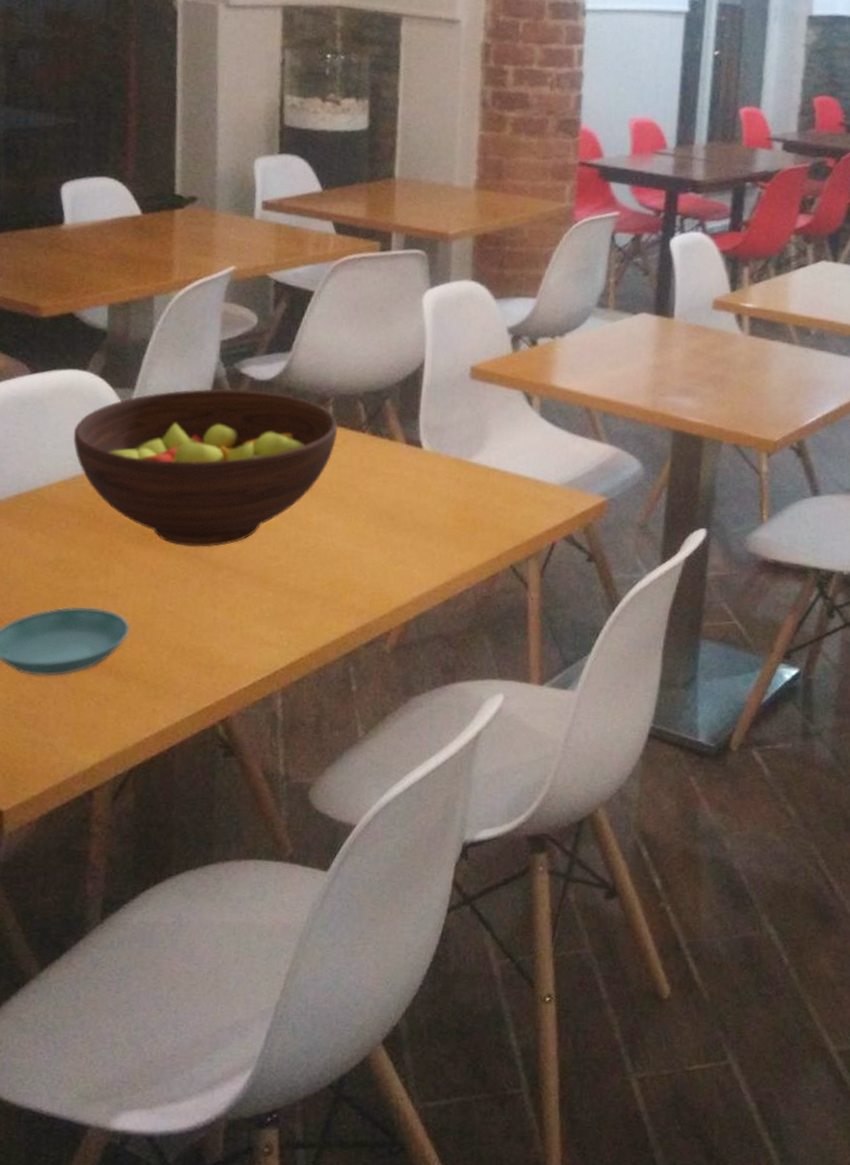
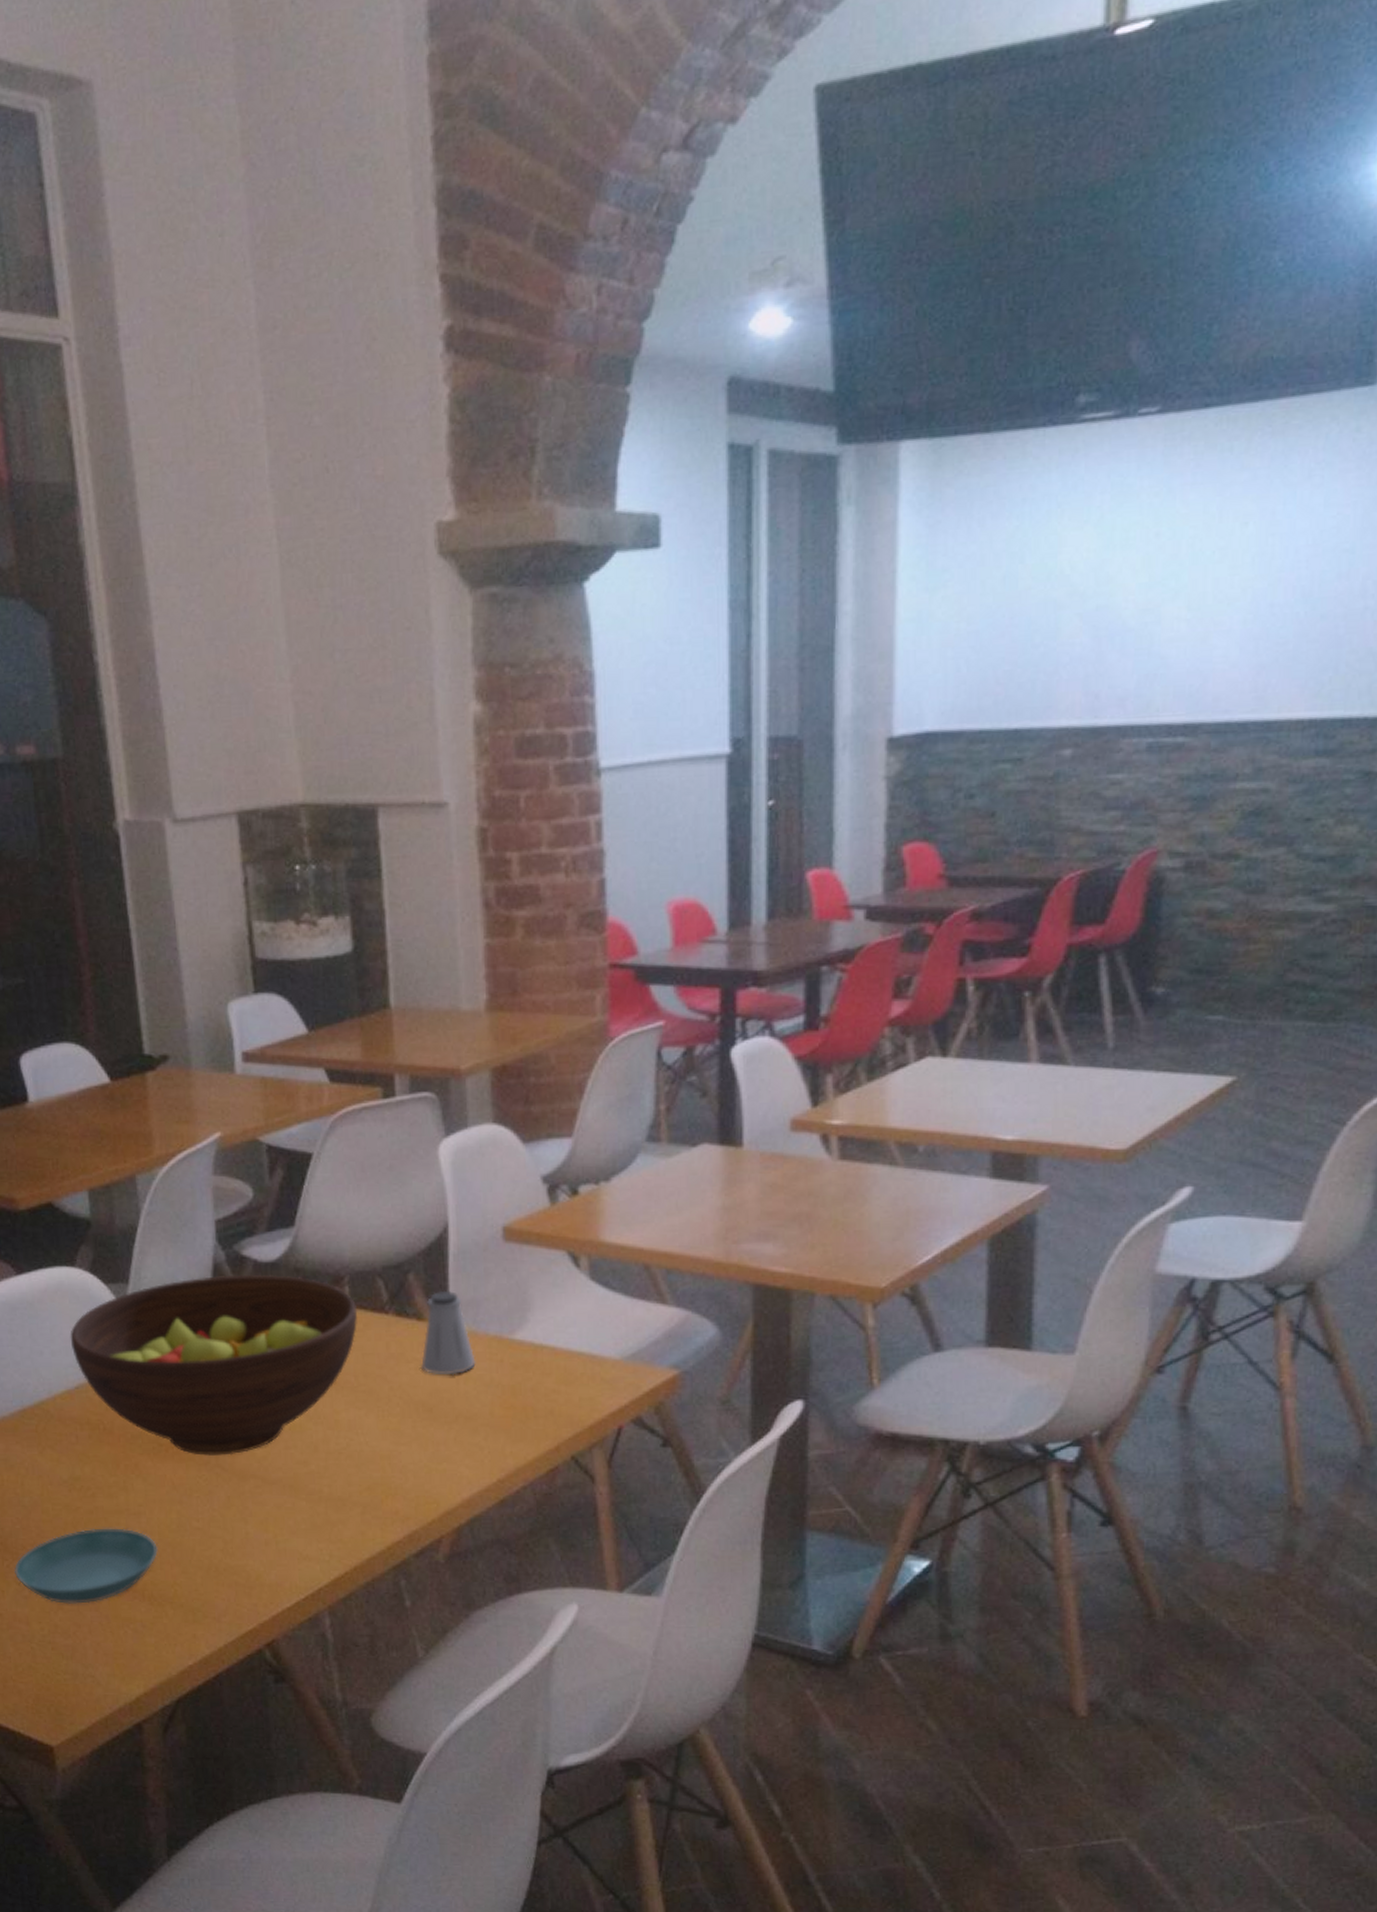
saltshaker: none [388,416,437,489] -> present [421,1290,476,1375]

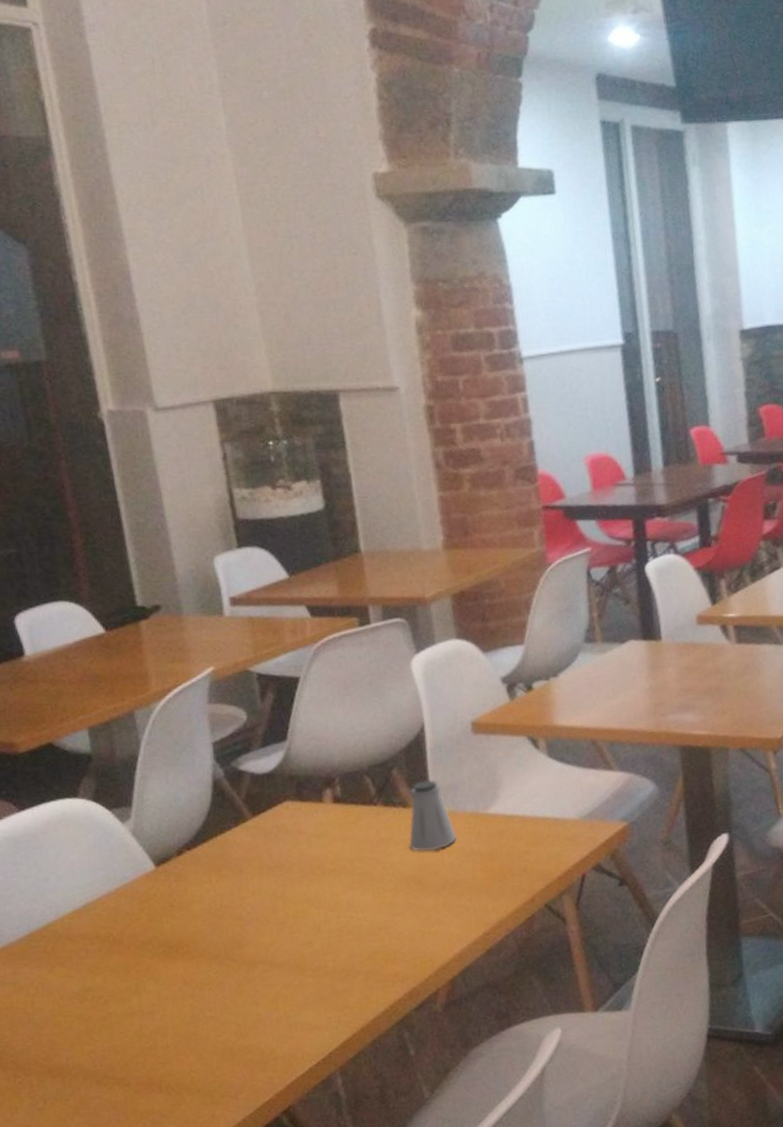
saucer: present [15,1528,158,1604] -> none [27,1028,173,1110]
fruit bowl: present [70,1275,358,1456] -> none [75,783,350,951]

